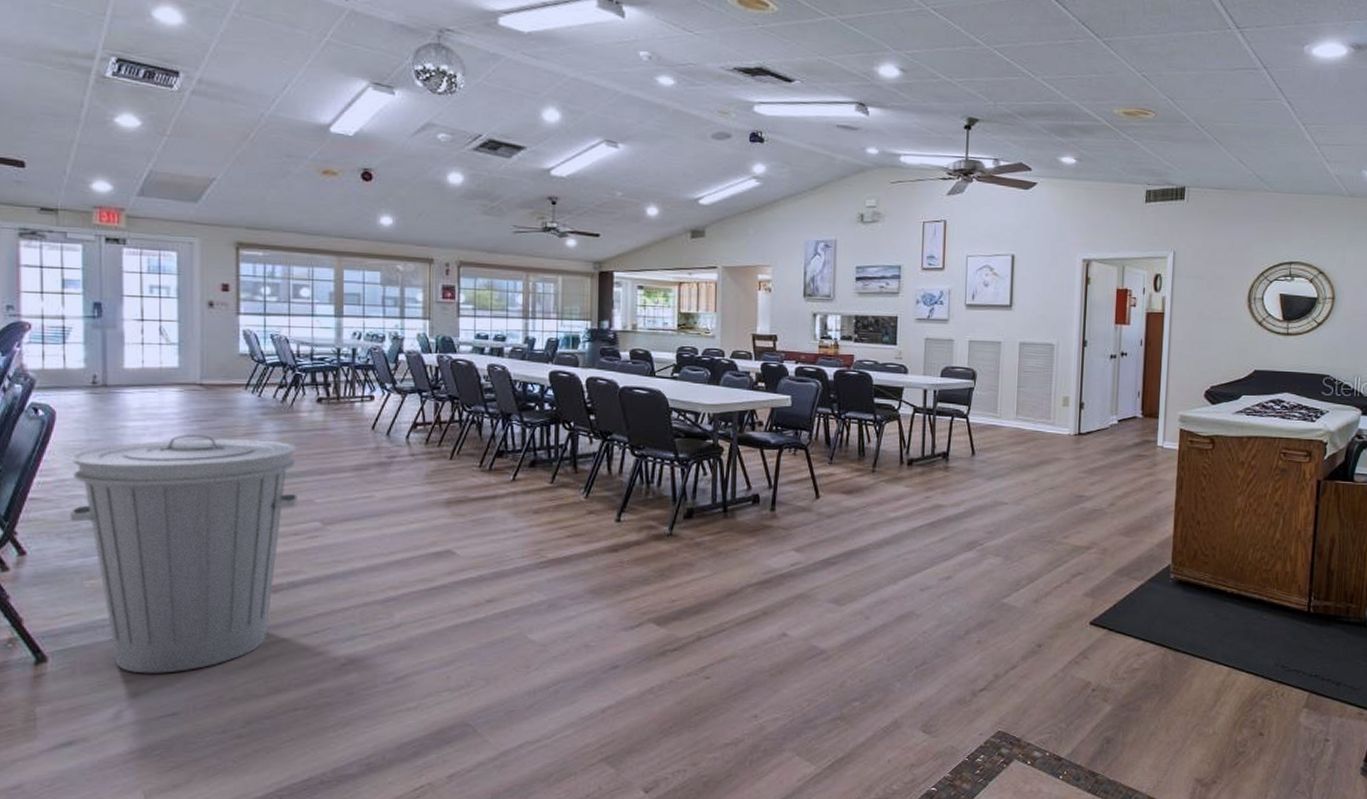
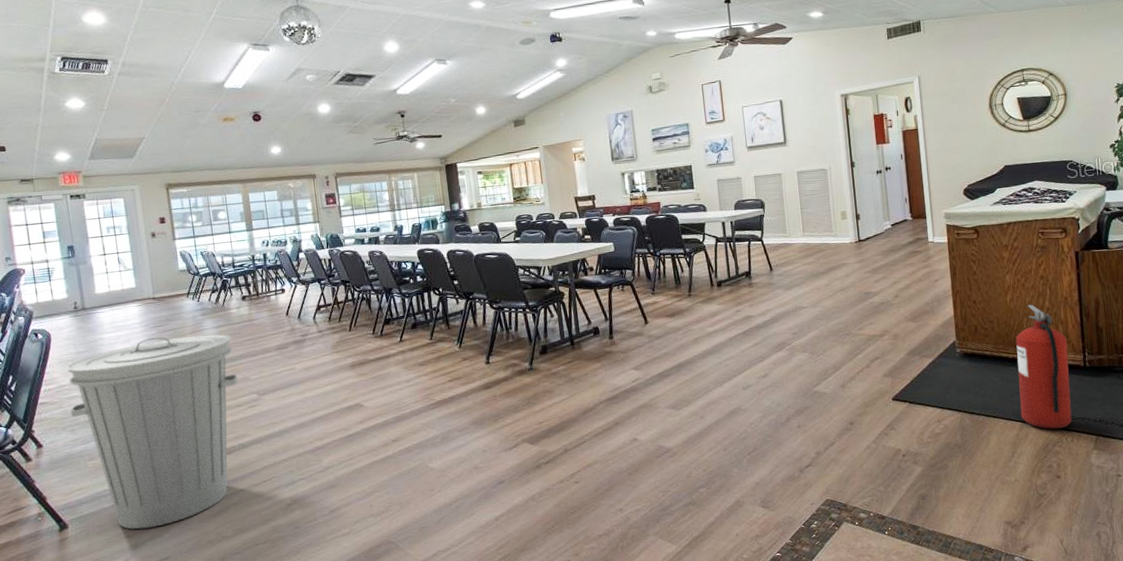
fire extinguisher: none [1230,533,1293,679] -> present [1015,304,1072,429]

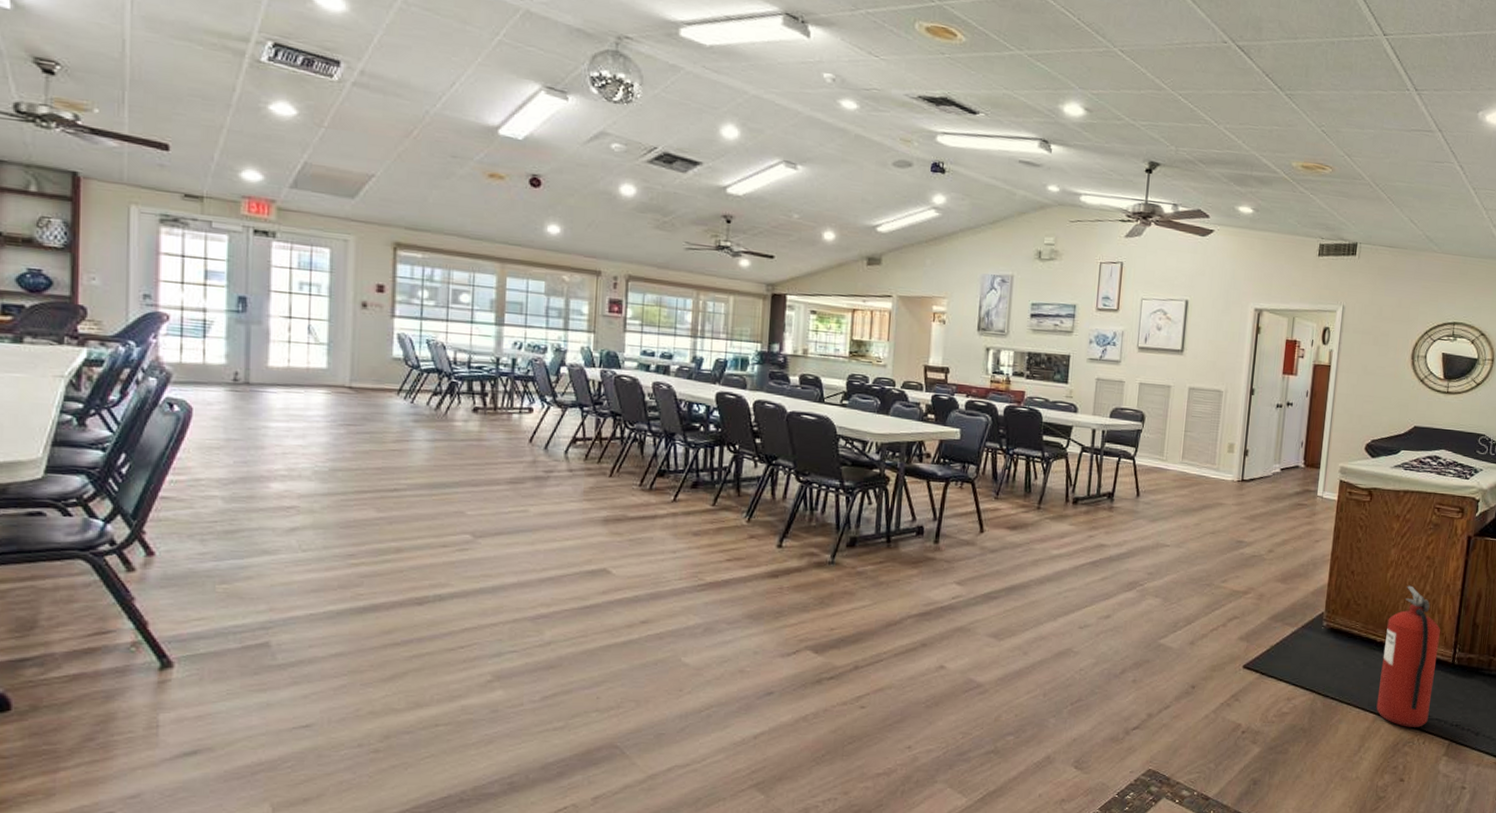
trash can: present [65,334,239,529] -> none [204,437,450,684]

